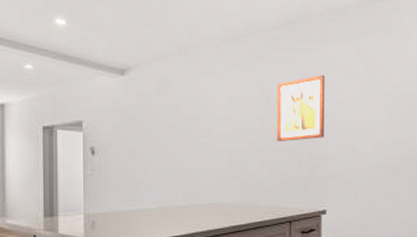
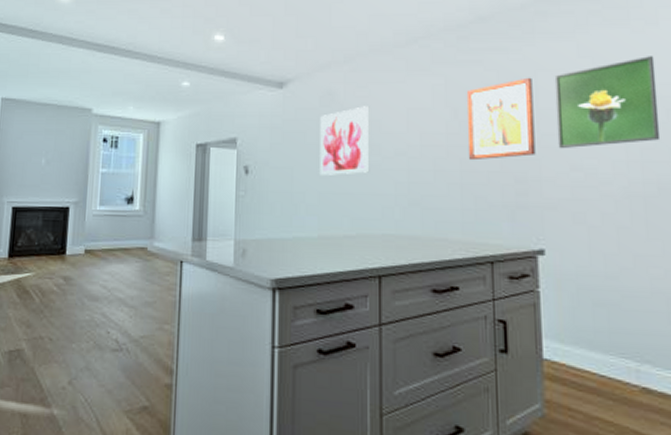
wall art: none [158,94,200,155] -> present [320,106,370,175]
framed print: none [339,62,407,133] -> present [554,56,661,149]

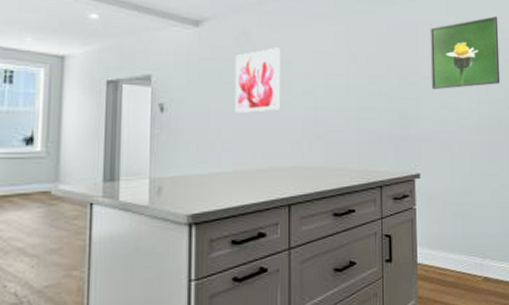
wall art: present [466,77,536,161] -> none [363,28,415,99]

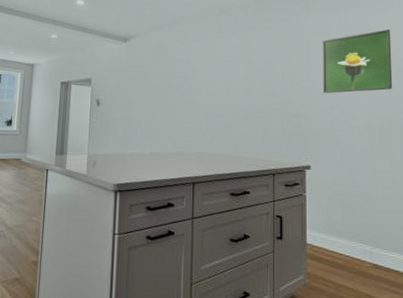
wall art: present [235,47,281,113] -> none [152,58,190,108]

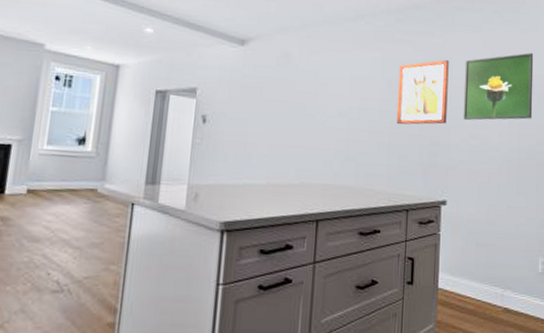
wall art: none [259,41,307,100] -> present [396,59,449,125]

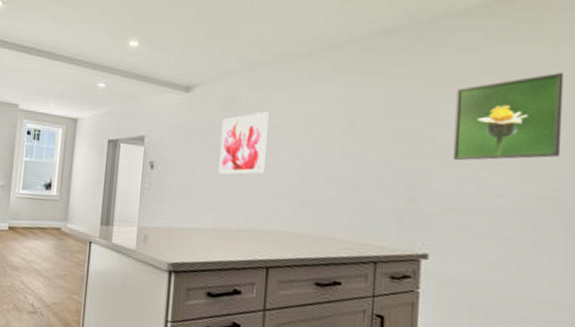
wall art: none [272,69,320,130] -> present [218,112,270,174]
wall art: present [396,59,449,125] -> none [361,90,433,168]

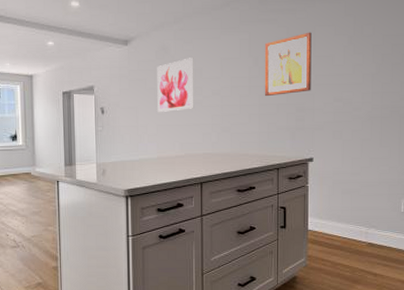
wall art: none [361,90,433,168] -> present [264,32,312,97]
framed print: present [452,73,564,161] -> none [326,14,397,86]

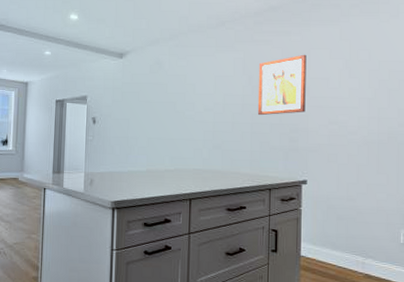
wall art: present [157,58,194,112] -> none [149,73,188,125]

